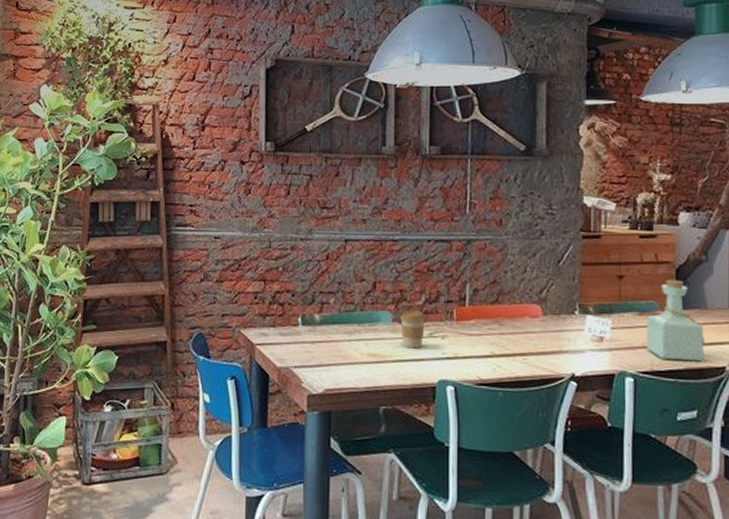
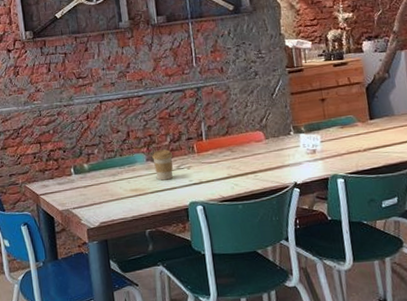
bottle: present [645,279,705,362] -> none [347,95,397,161]

